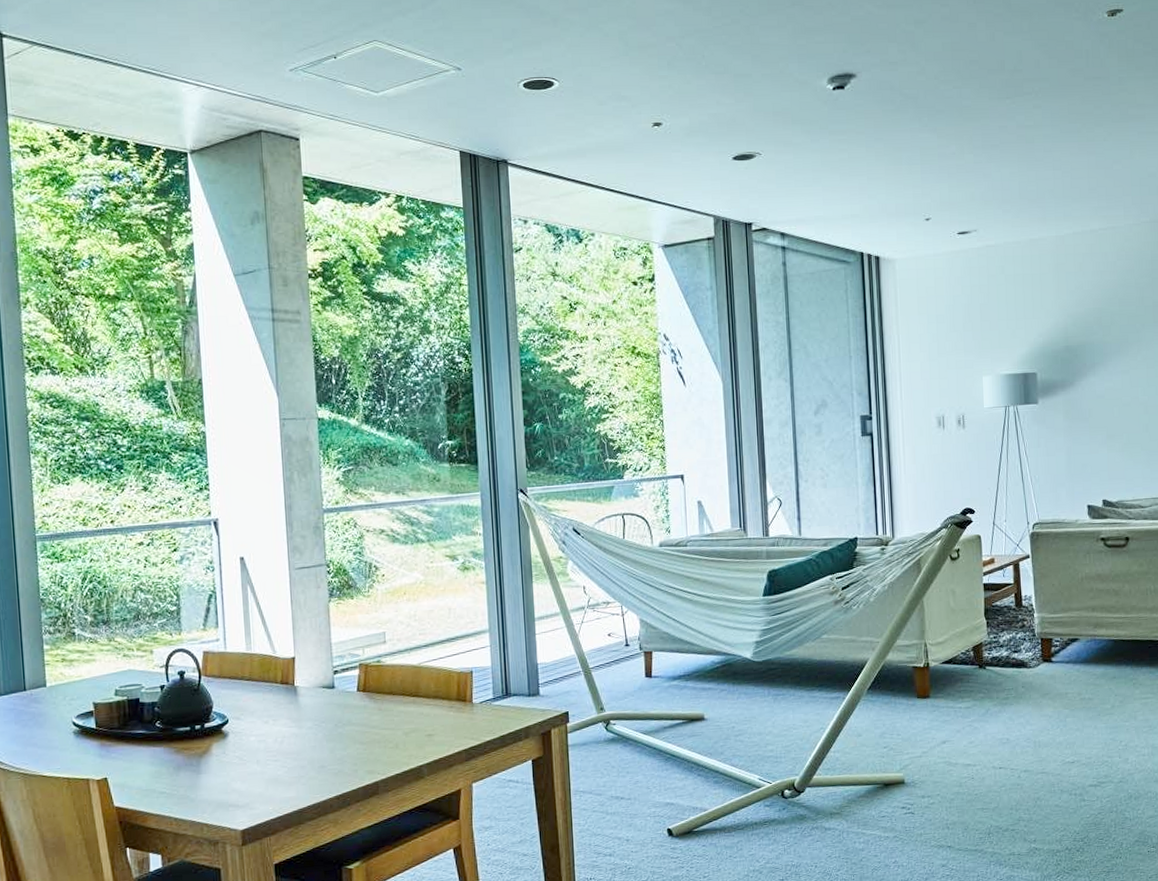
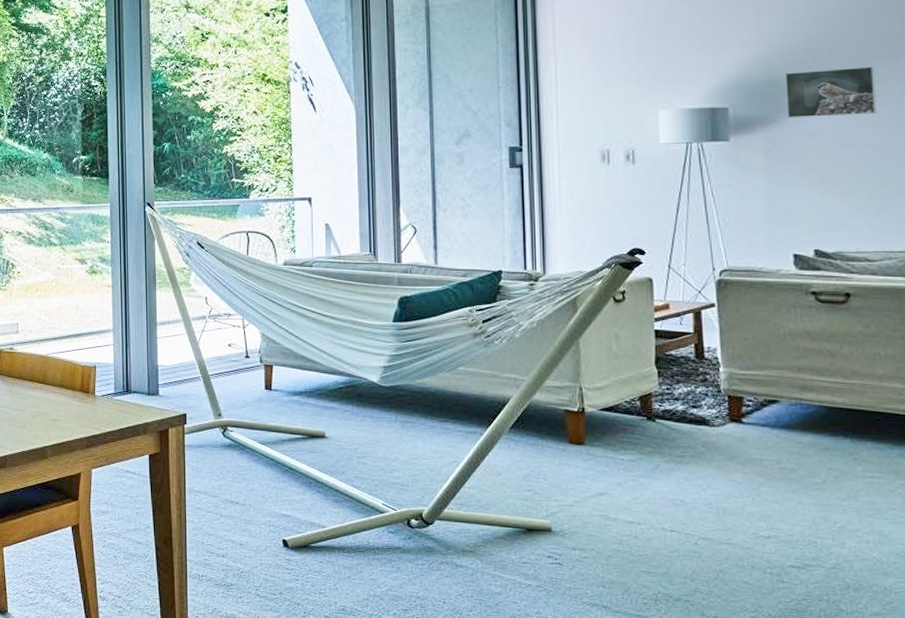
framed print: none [1079,333,1146,381] -> present [785,66,877,119]

